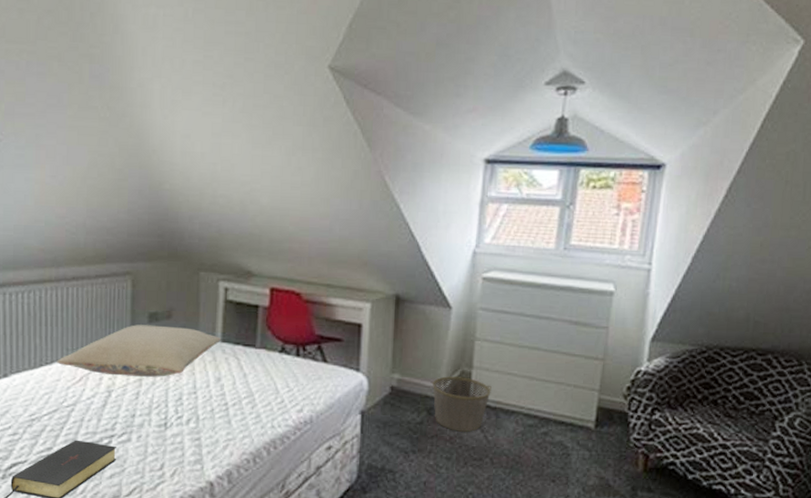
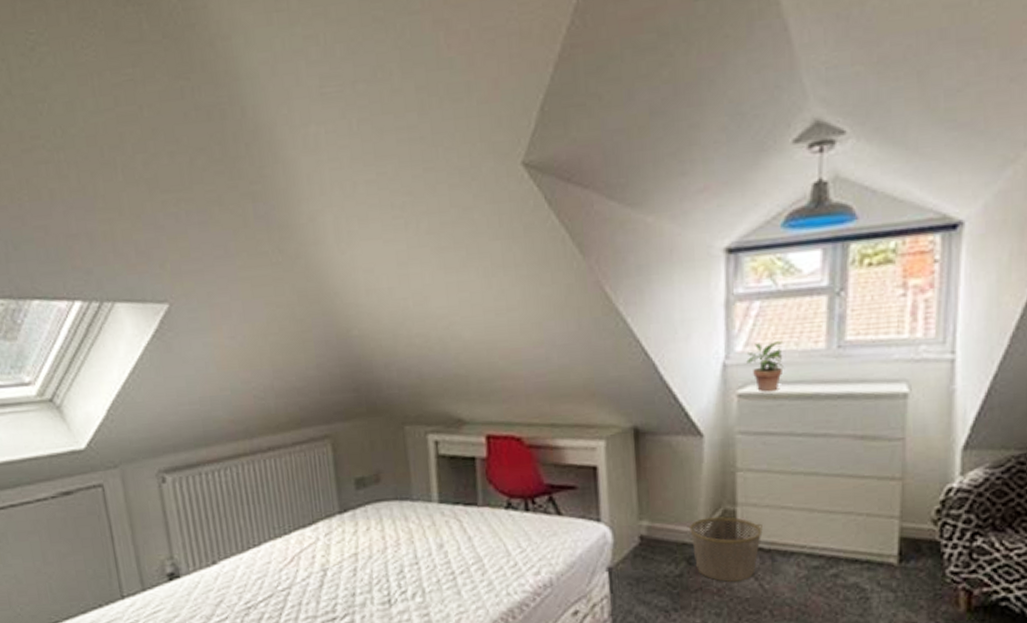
pillow: present [57,324,222,377] -> none [264,491,439,552]
potted plant: none [492,238,523,279] -> present [746,341,784,392]

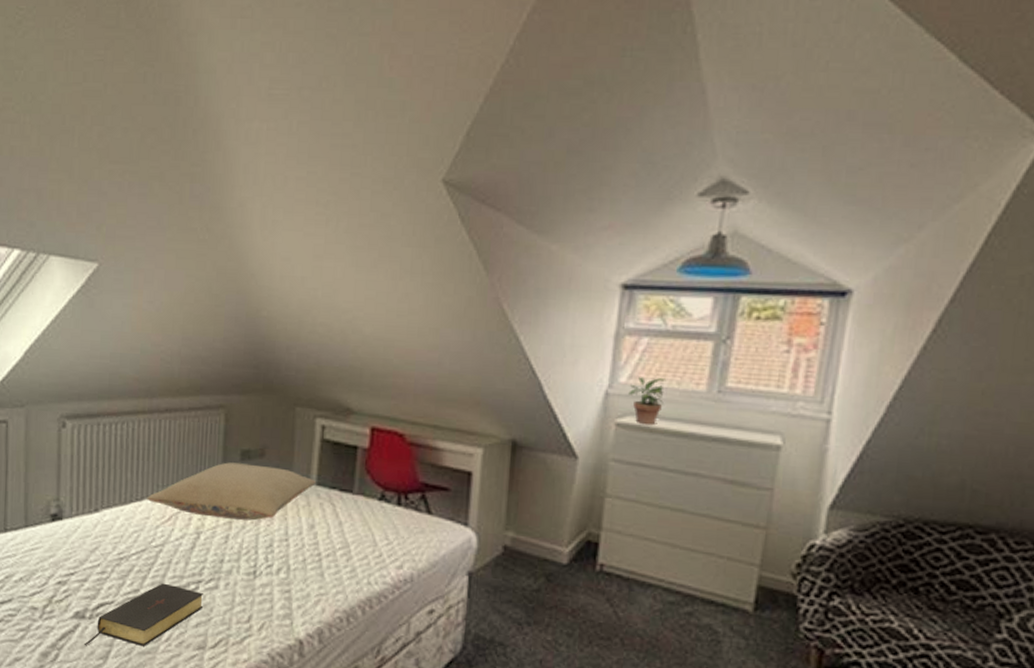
pillow: none [264,491,439,552] -> present [147,462,317,521]
basket: present [688,516,763,582] -> none [552,537,624,605]

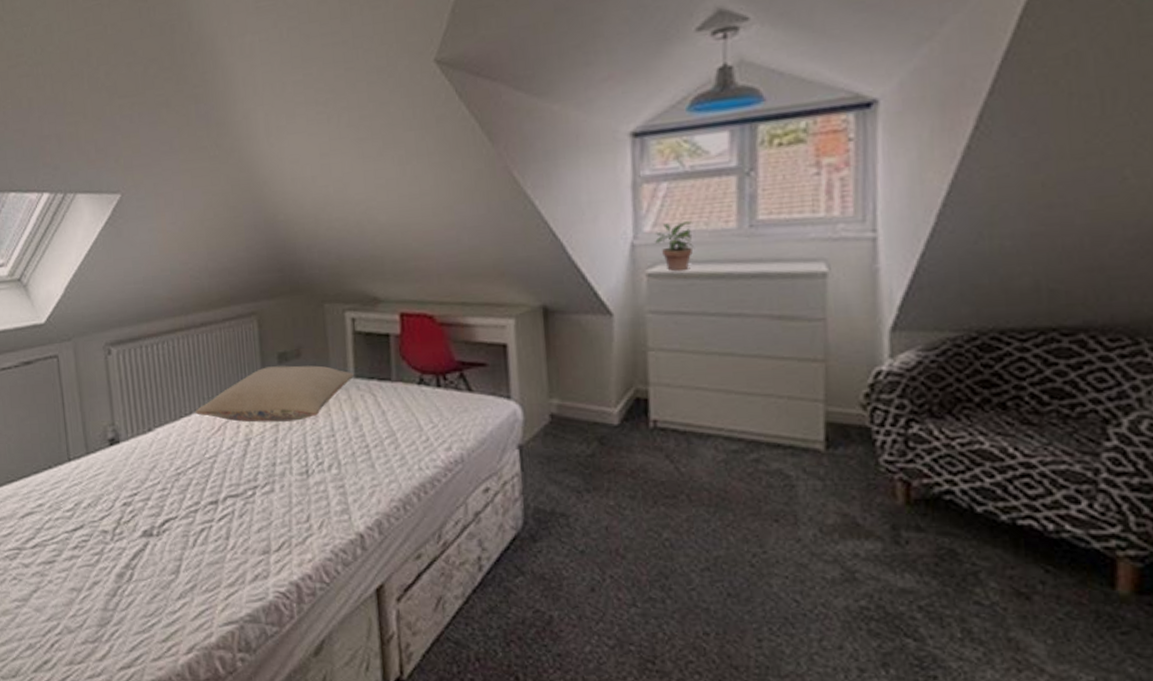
bible: present [83,583,204,646] -> none [155,492,262,563]

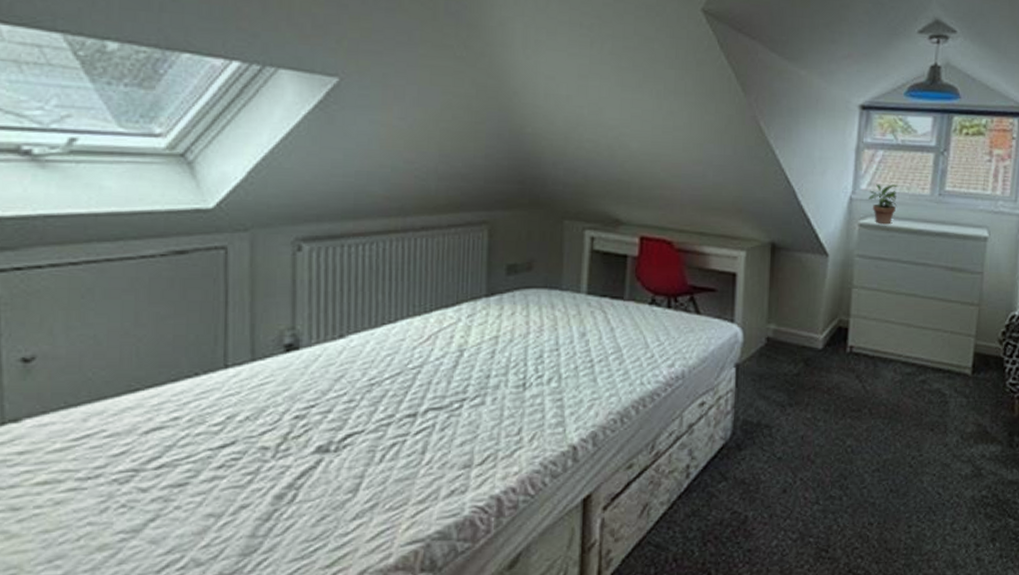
pillow: present [195,365,355,423] -> none [401,277,587,334]

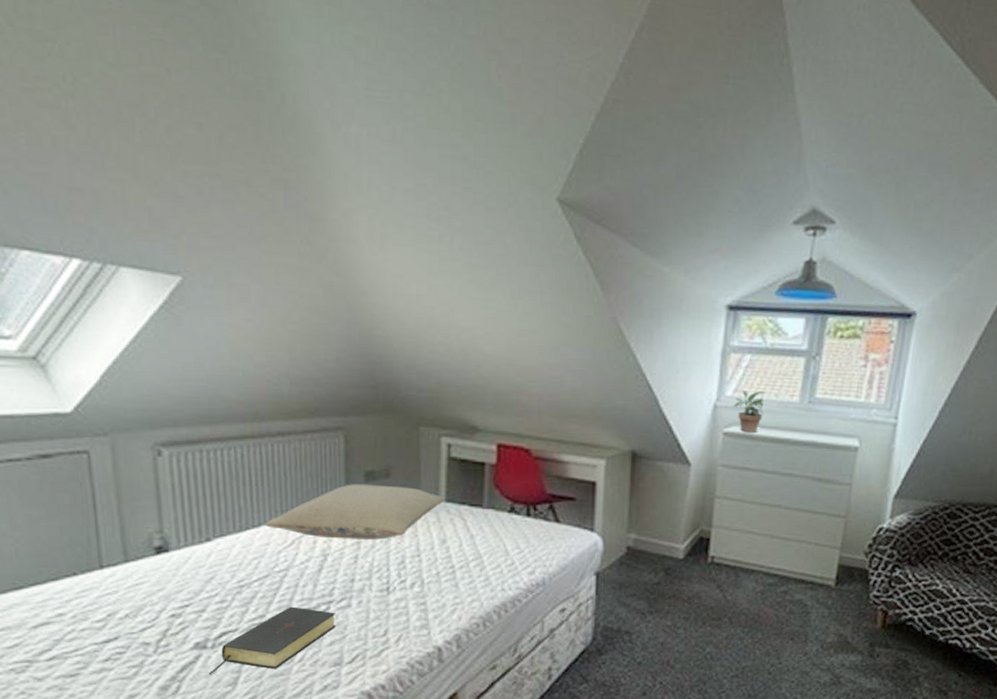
bible: none [328,405,469,482] -> present [208,606,337,675]
pillow: none [401,277,587,334] -> present [265,484,446,540]

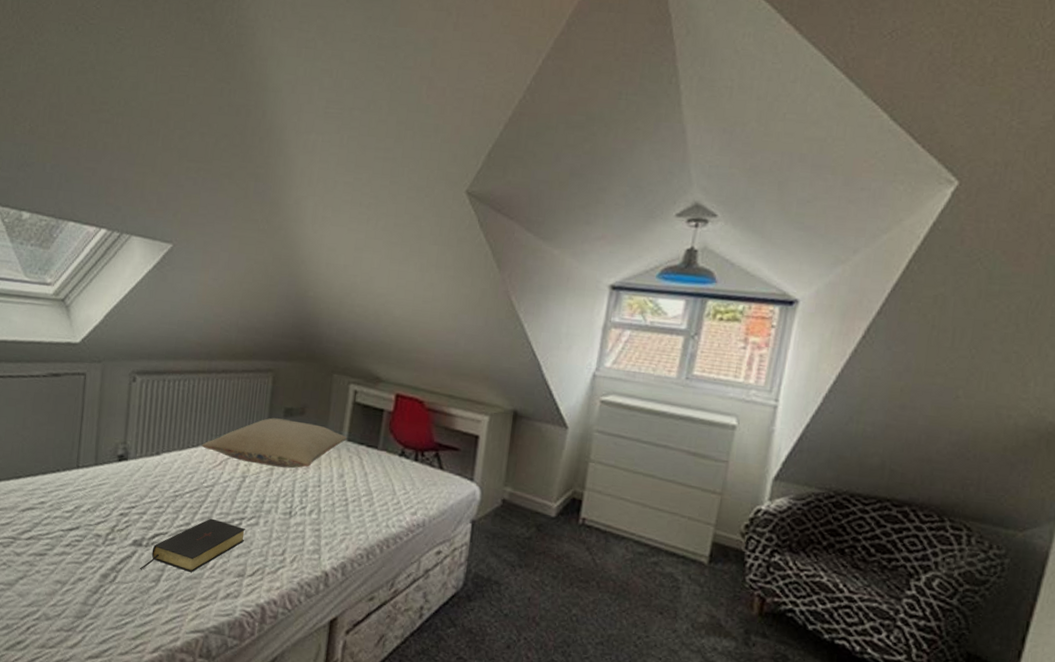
potted plant: present [734,390,766,434] -> none [612,363,644,404]

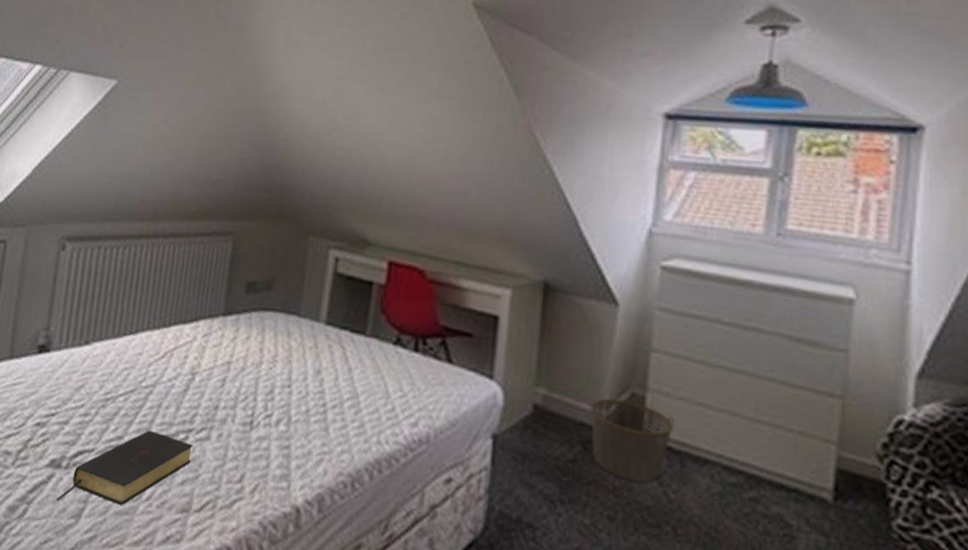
pillow: present [201,418,348,469] -> none [141,294,327,362]
basket: none [543,494,603,553] -> present [589,398,674,483]

